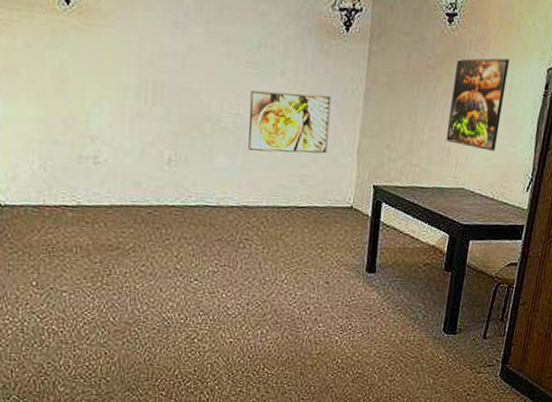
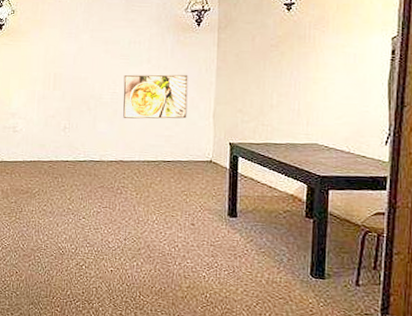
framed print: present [446,58,509,151] -> none [295,32,350,111]

